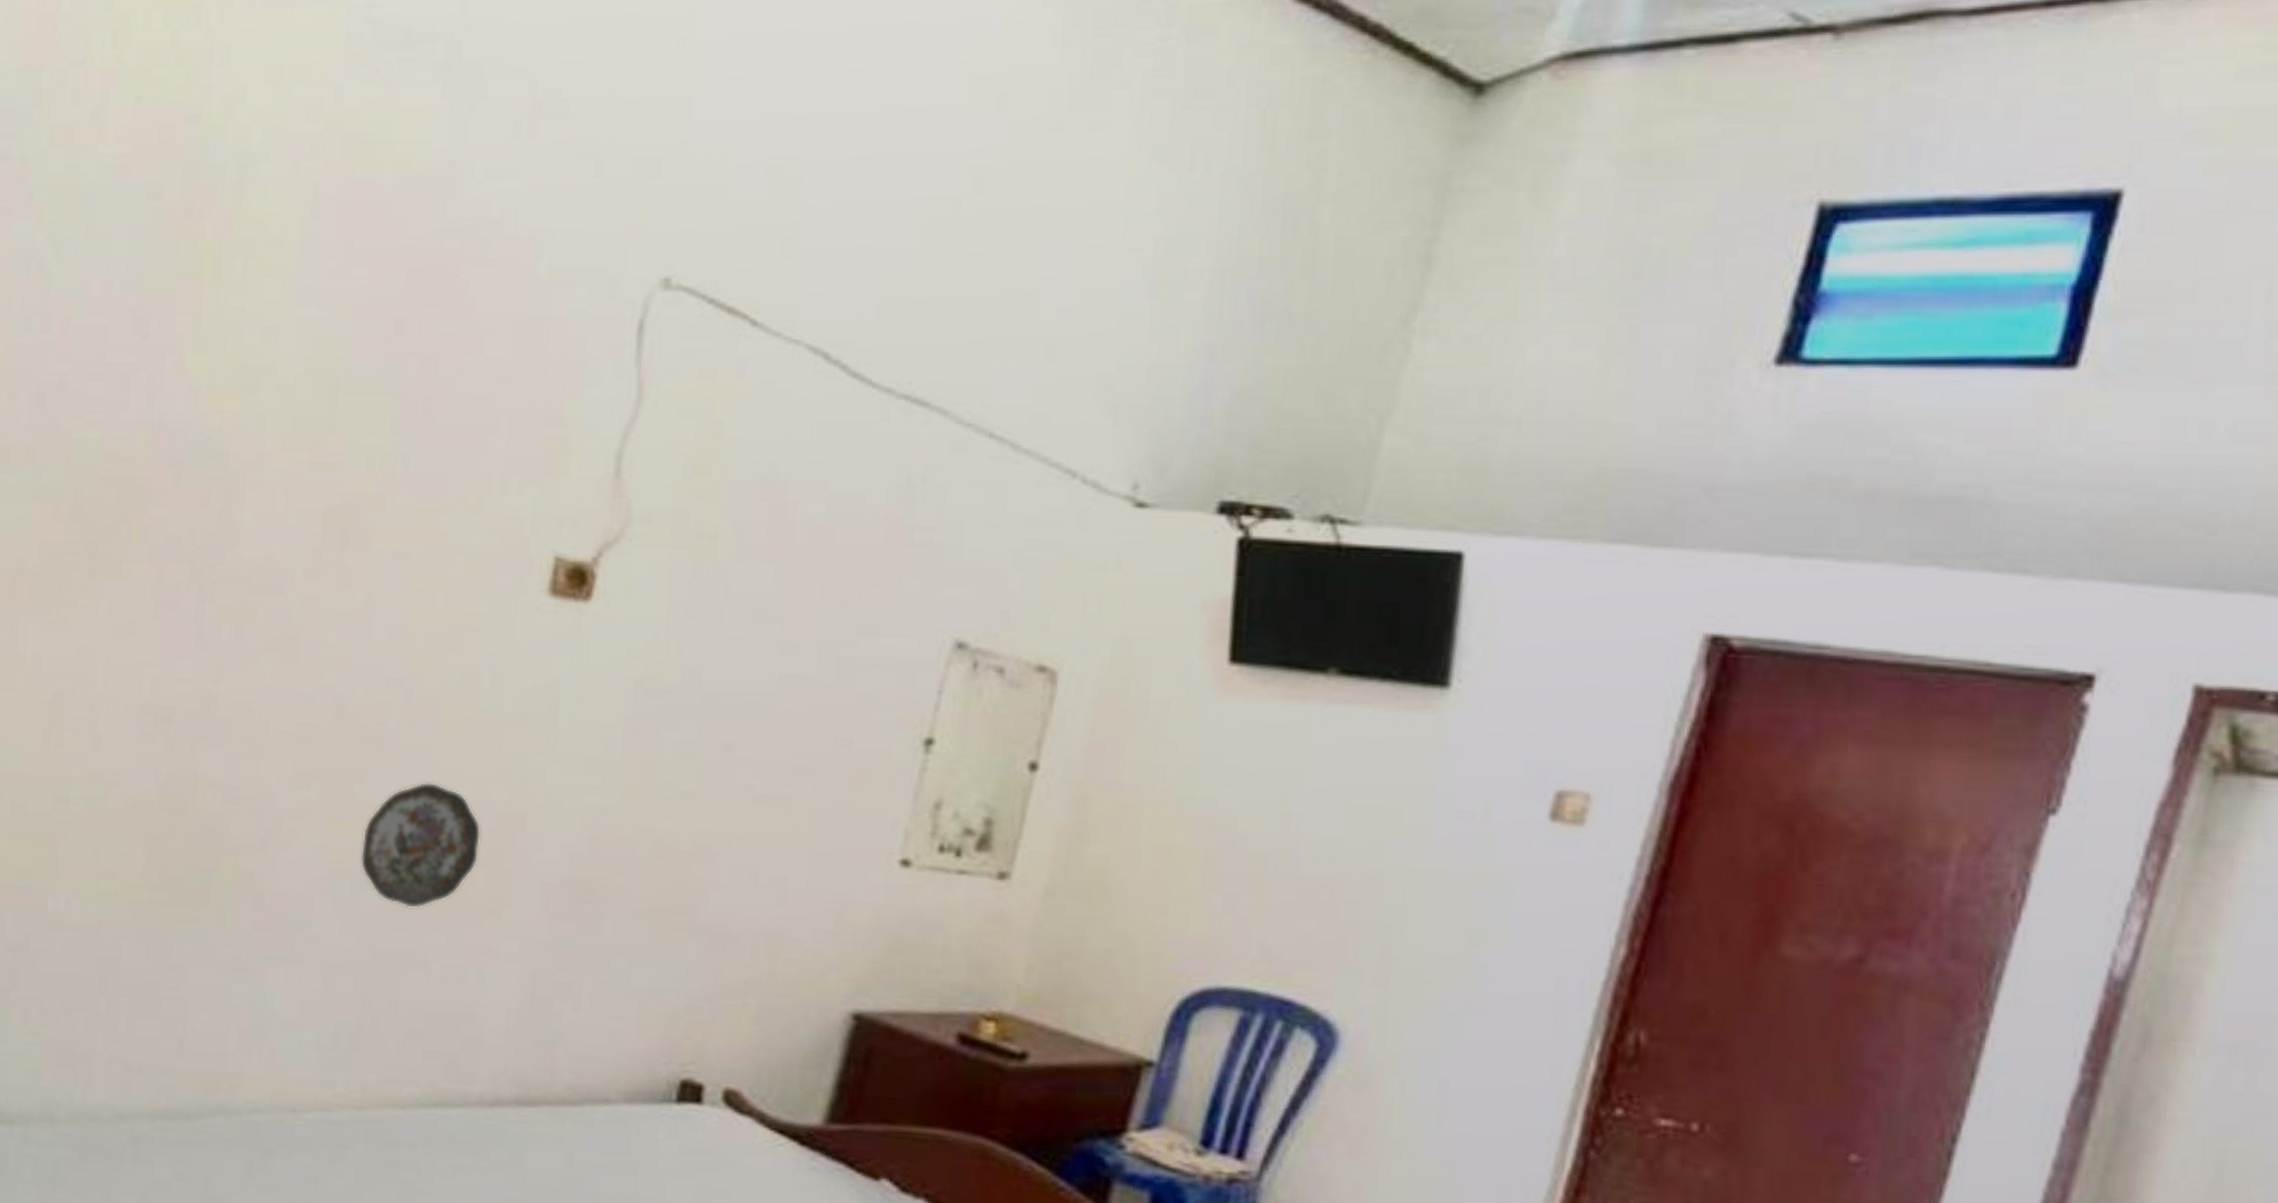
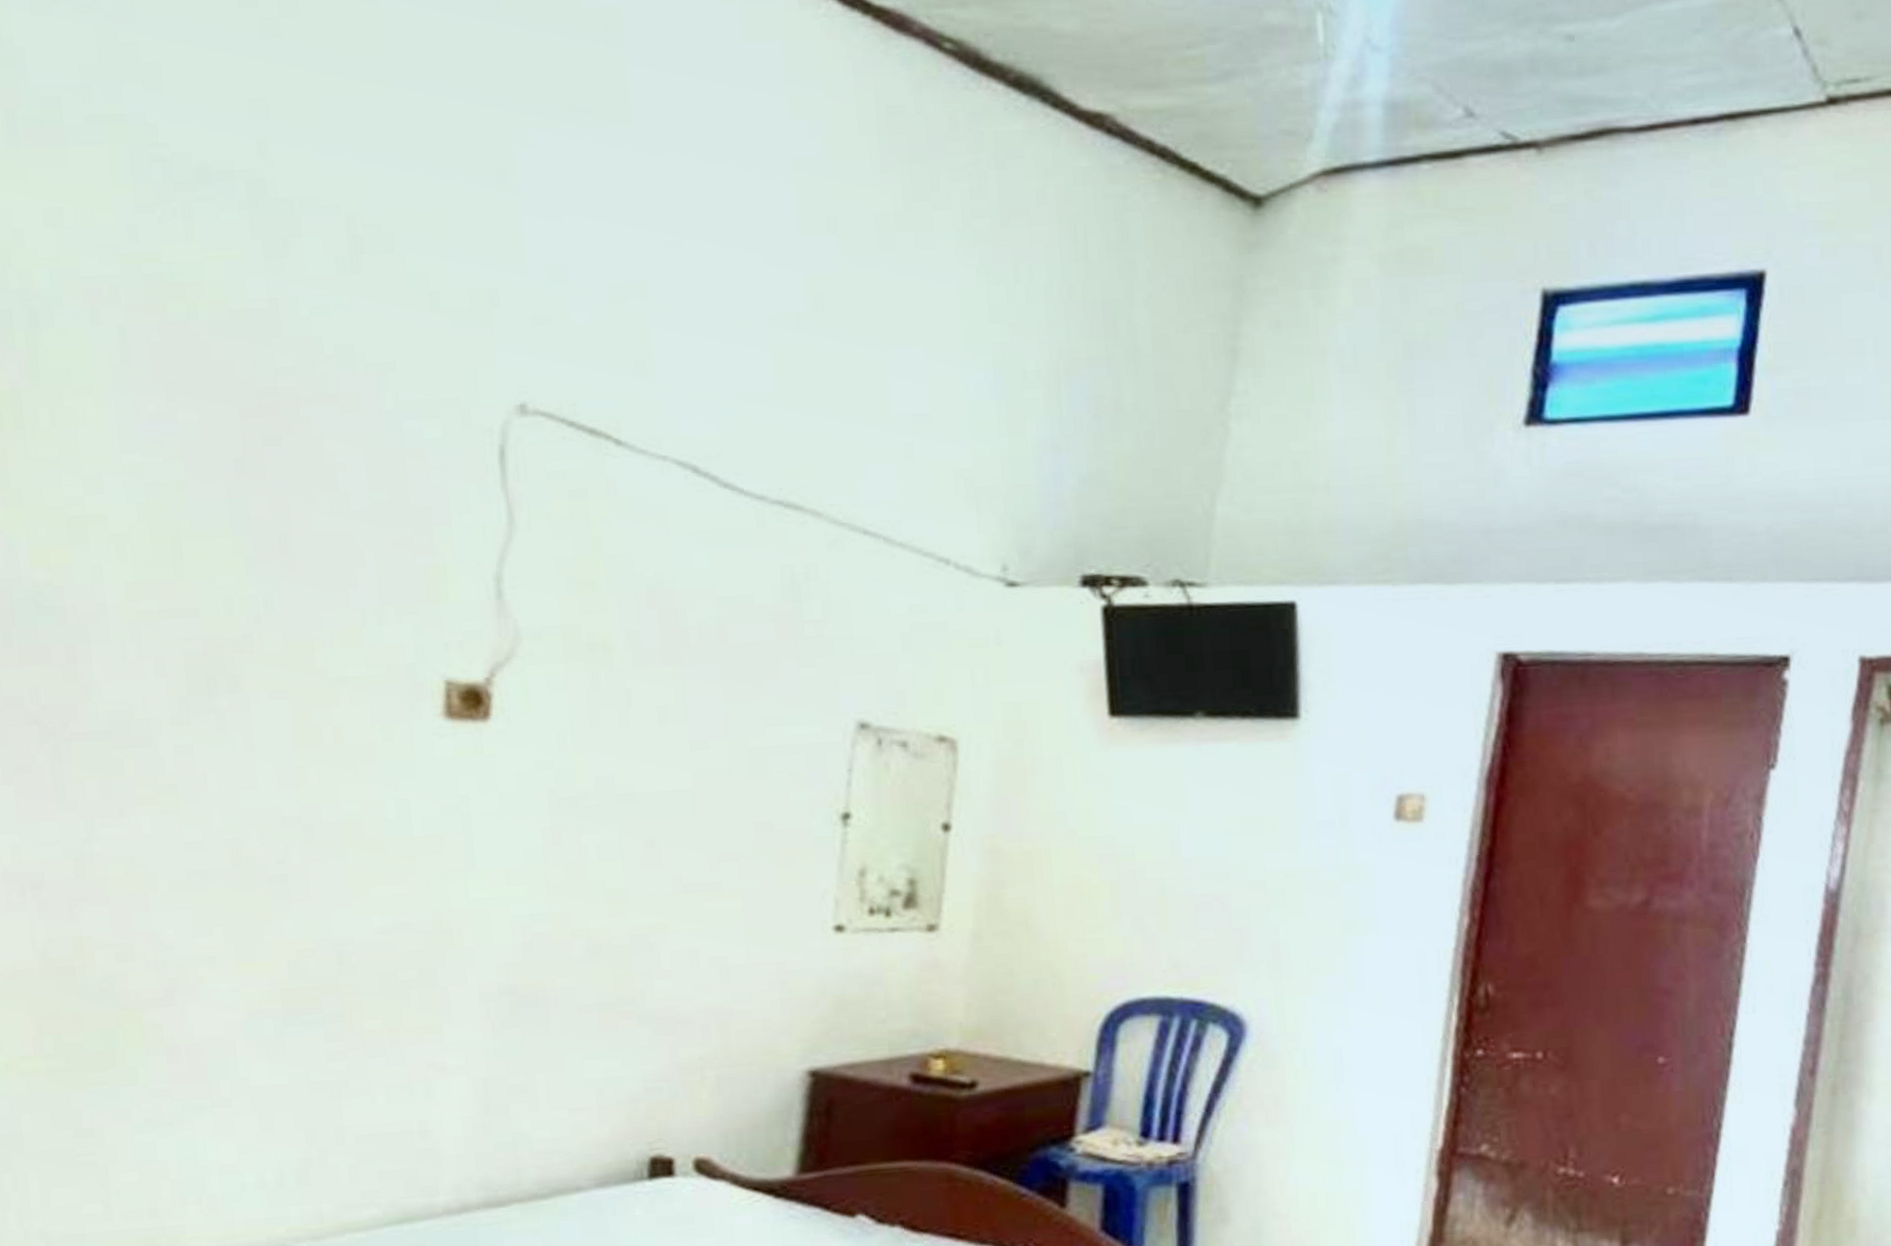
decorative plate: present [360,782,481,909] -> none [279,912,409,1038]

